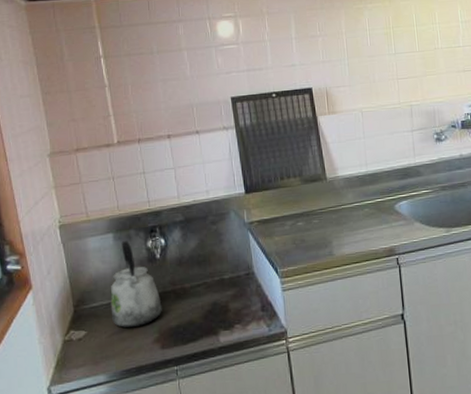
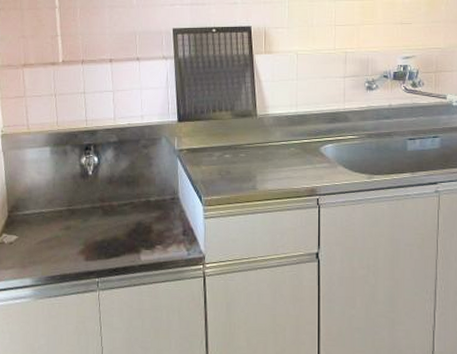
kettle: present [110,241,162,328] -> none [42,155,90,238]

